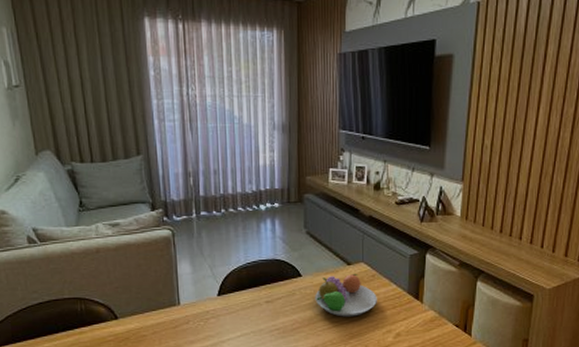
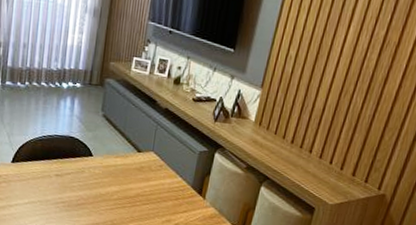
fruit bowl: present [315,273,377,317] -> none [102,160,162,202]

